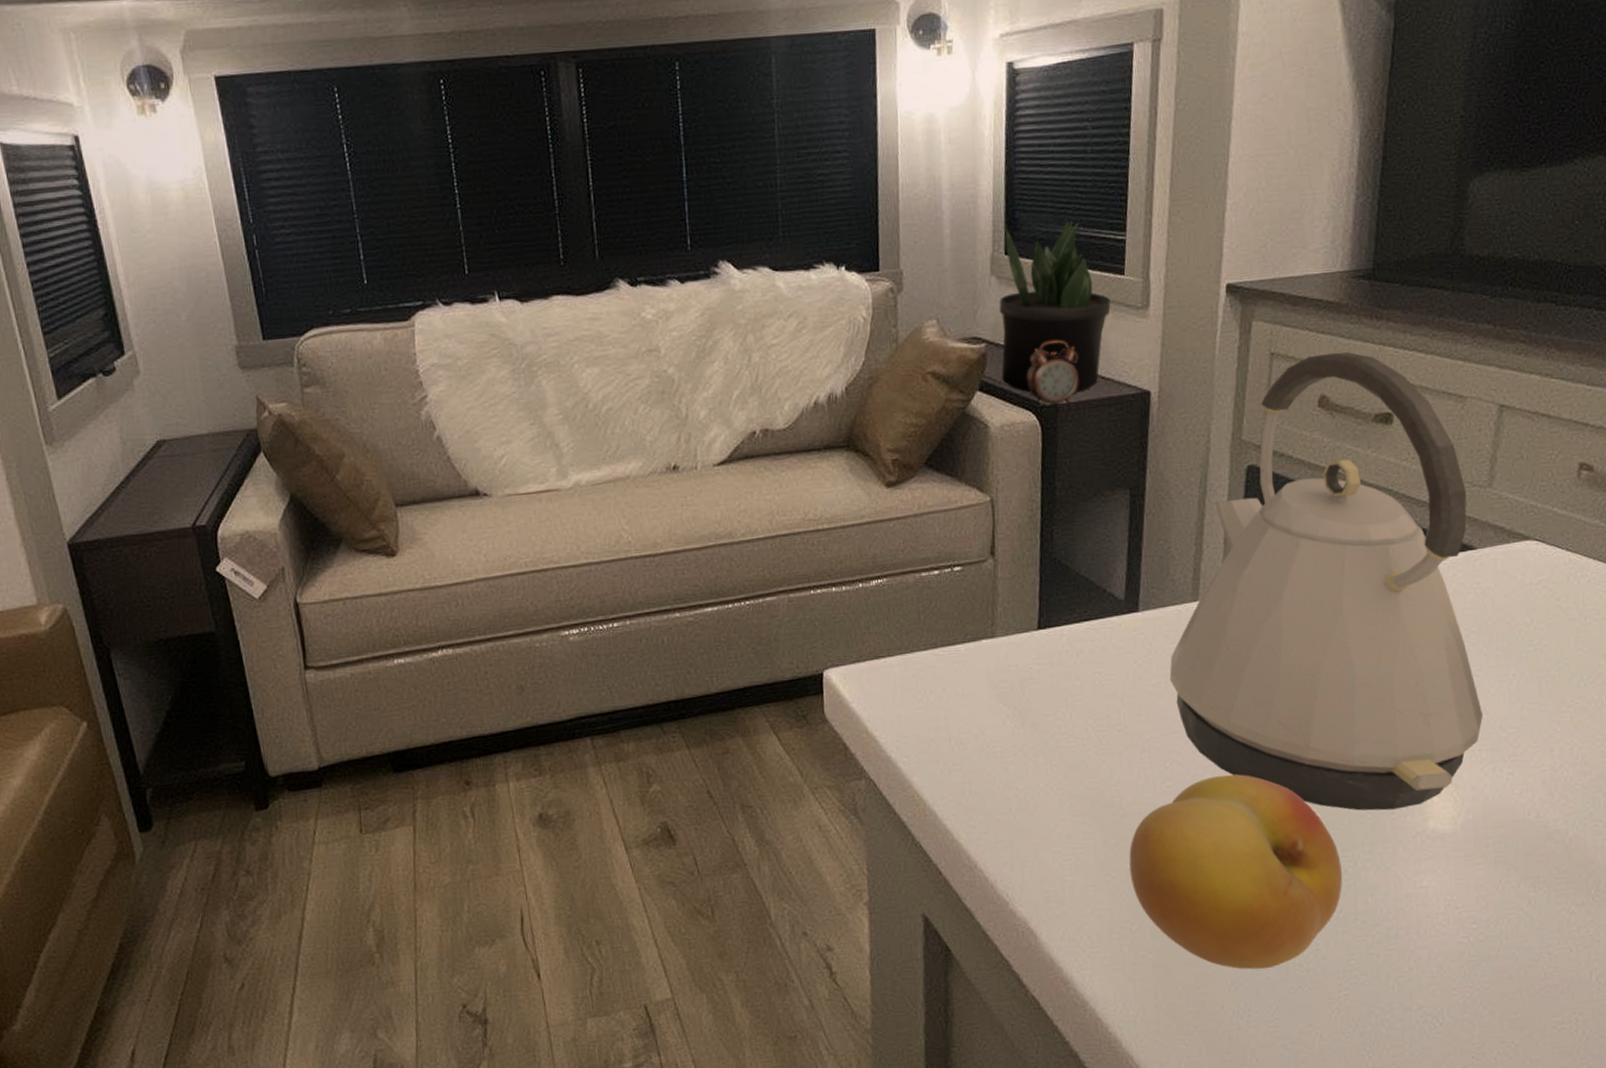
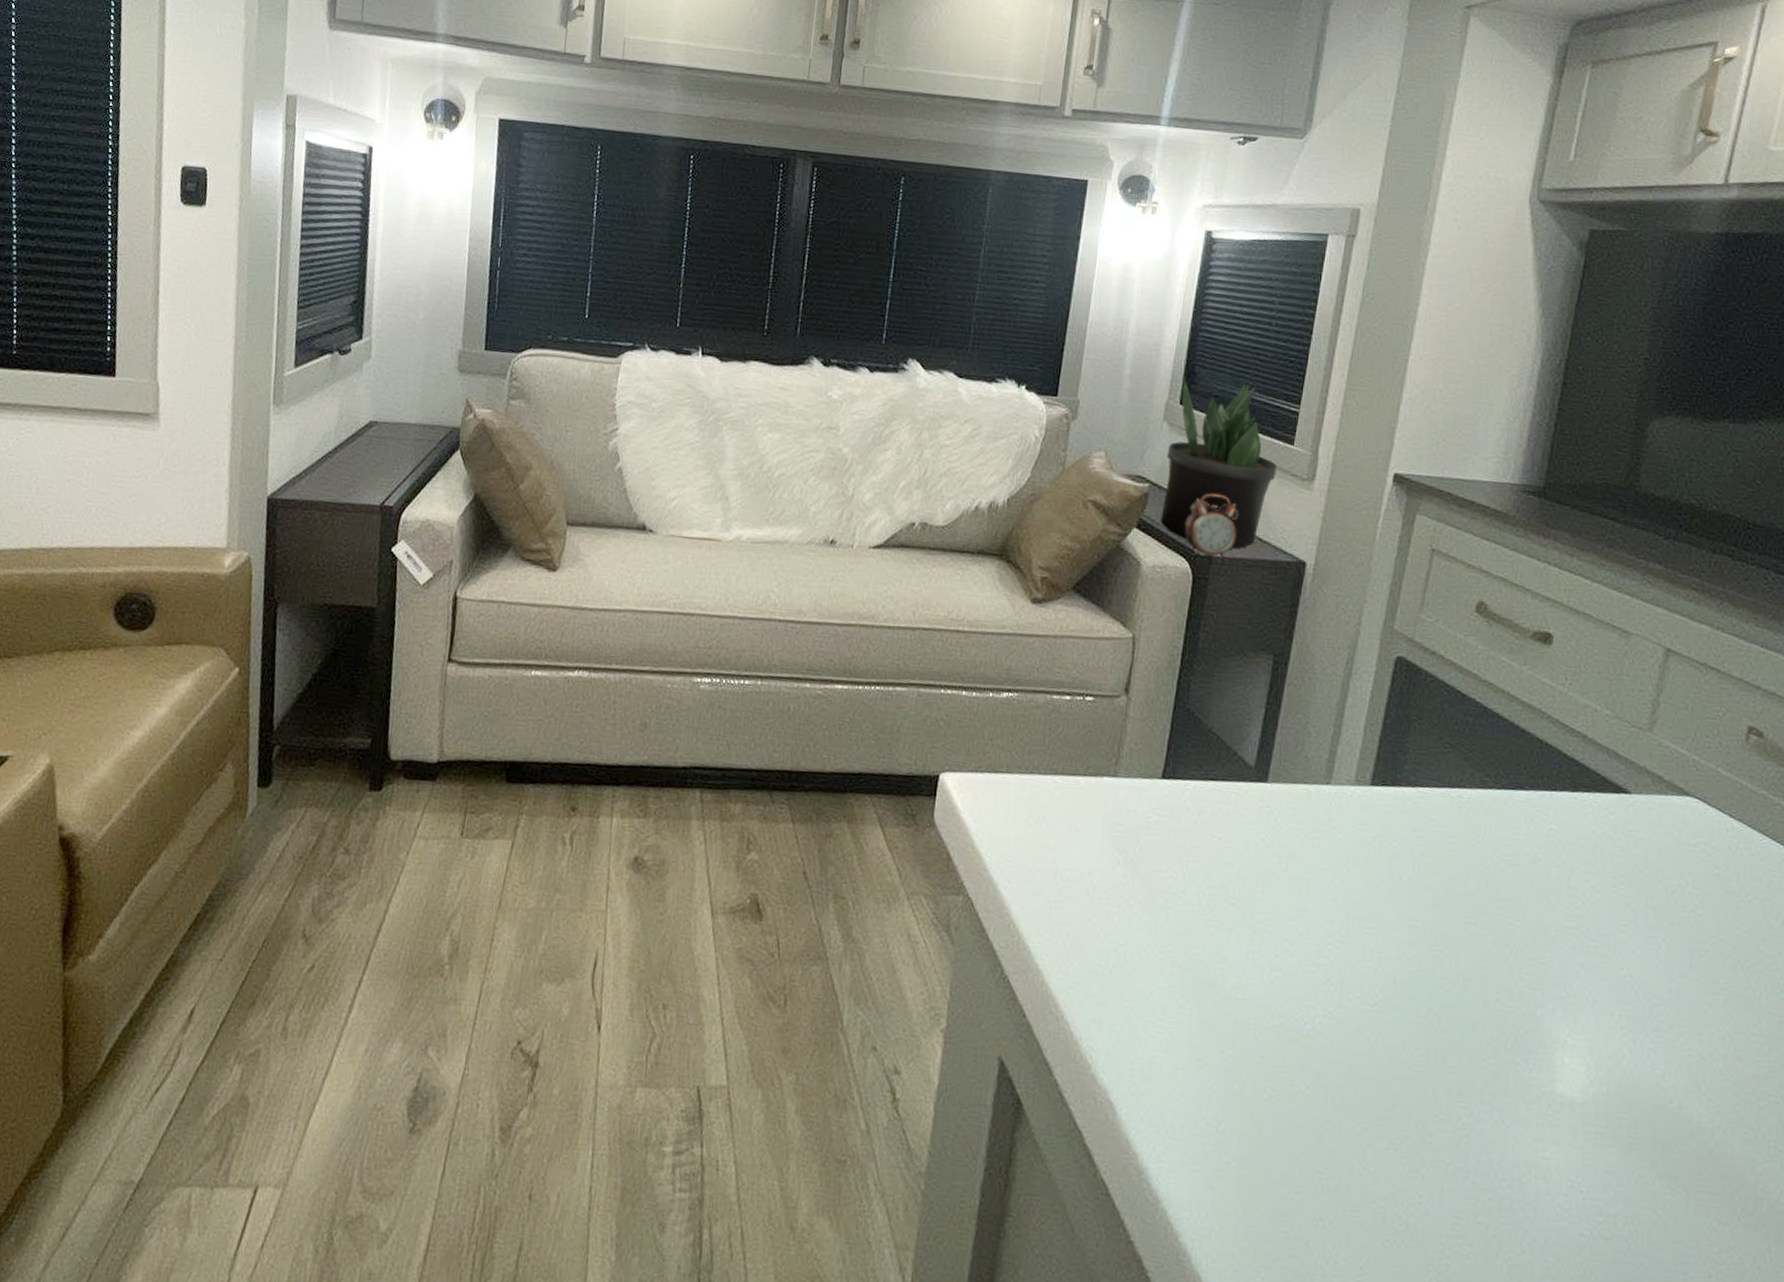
fruit: present [1129,774,1343,970] -> none [1224,977,1456,1212]
kettle: present [1169,351,1483,811] -> none [1291,559,1625,1062]

